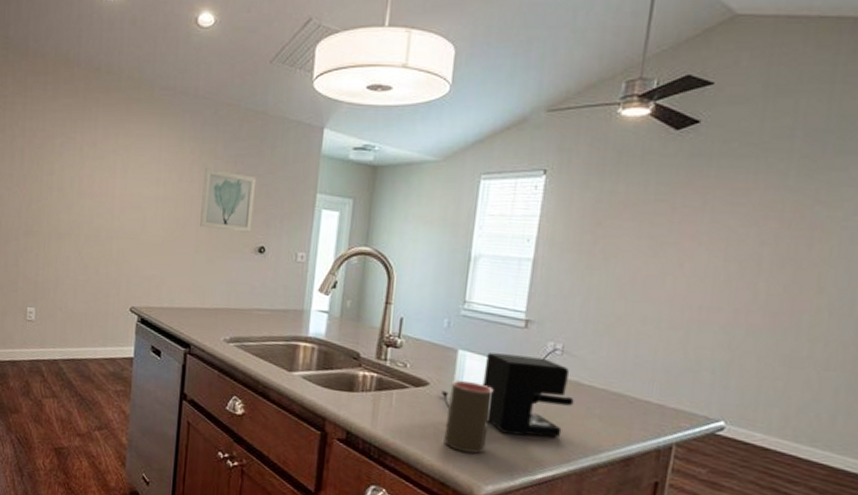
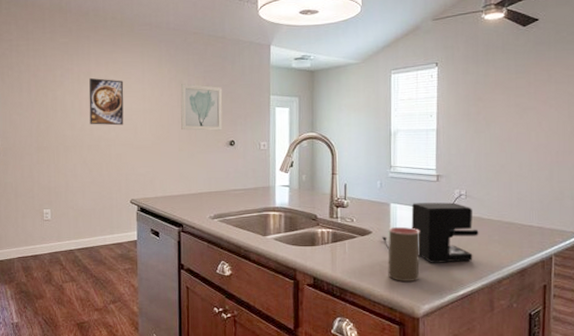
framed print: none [90,150,135,214] -> present [89,77,124,126]

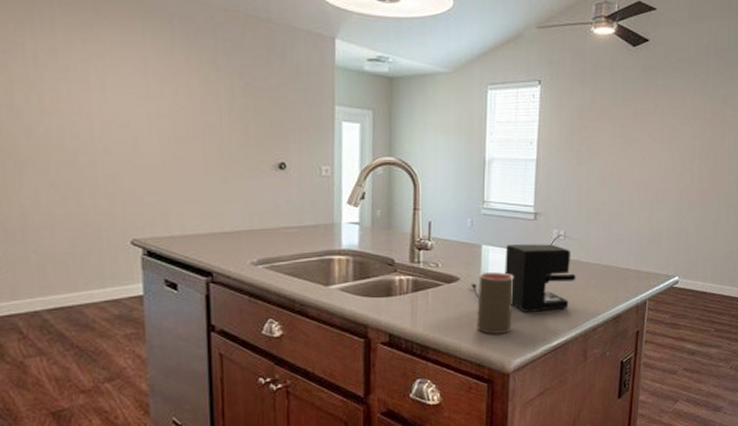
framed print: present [89,77,124,126] -> none [54,59,117,134]
wall art: present [180,84,223,131] -> none [205,80,269,148]

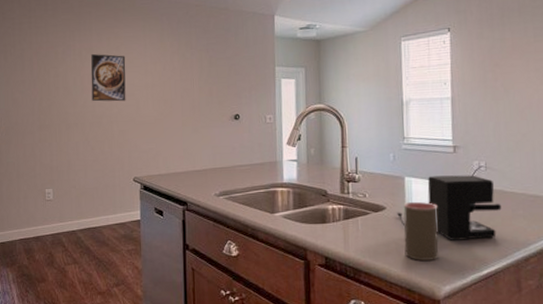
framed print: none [54,59,117,134] -> present [91,53,126,102]

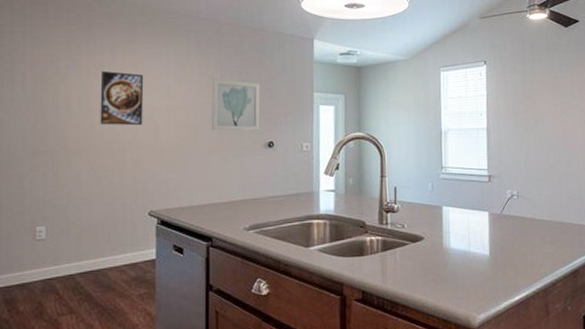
wall art: none [183,57,227,105] -> present [212,79,260,131]
coffee maker: present [397,175,502,241] -> none [435,203,532,269]
cup: present [403,201,439,261] -> none [441,230,474,290]

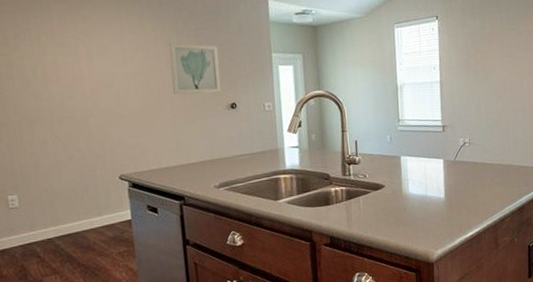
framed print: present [100,70,144,126] -> none [53,38,103,94]

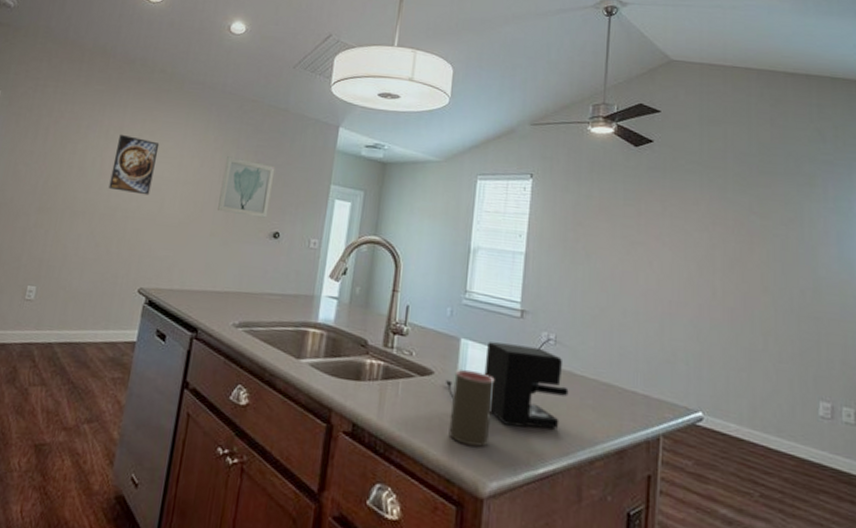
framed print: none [53,38,103,94] -> present [108,134,160,195]
coffee maker: none [395,150,483,210] -> present [446,341,569,430]
cup: none [400,177,432,231] -> present [448,369,495,447]

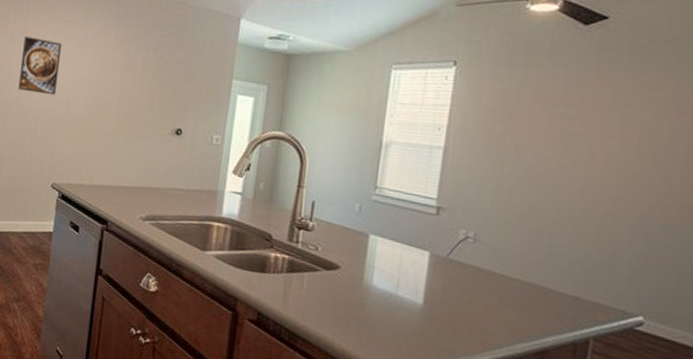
wall art: present [218,156,275,218] -> none [121,54,176,115]
coffee maker: present [446,341,569,430] -> none [353,238,487,327]
cup: present [448,369,495,447] -> none [355,265,405,340]

